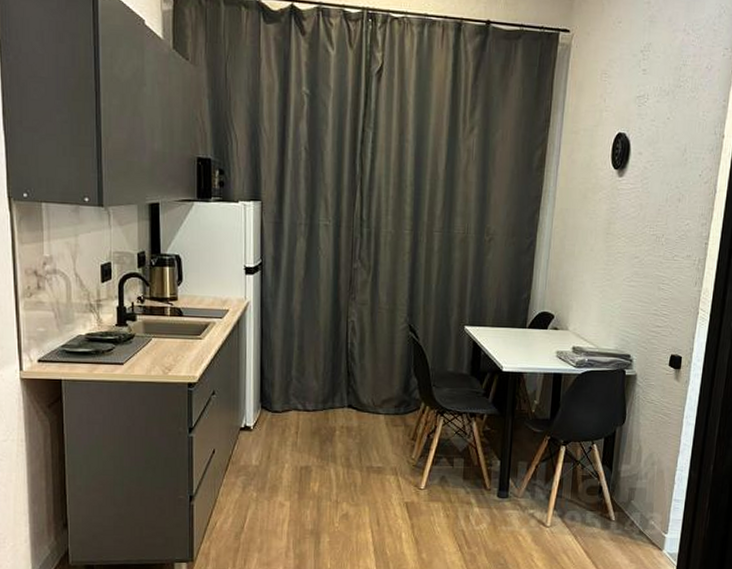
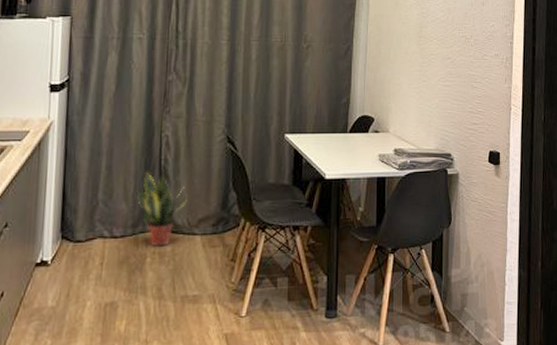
potted plant: none [327,353,372,422] -> present [137,171,187,247]

